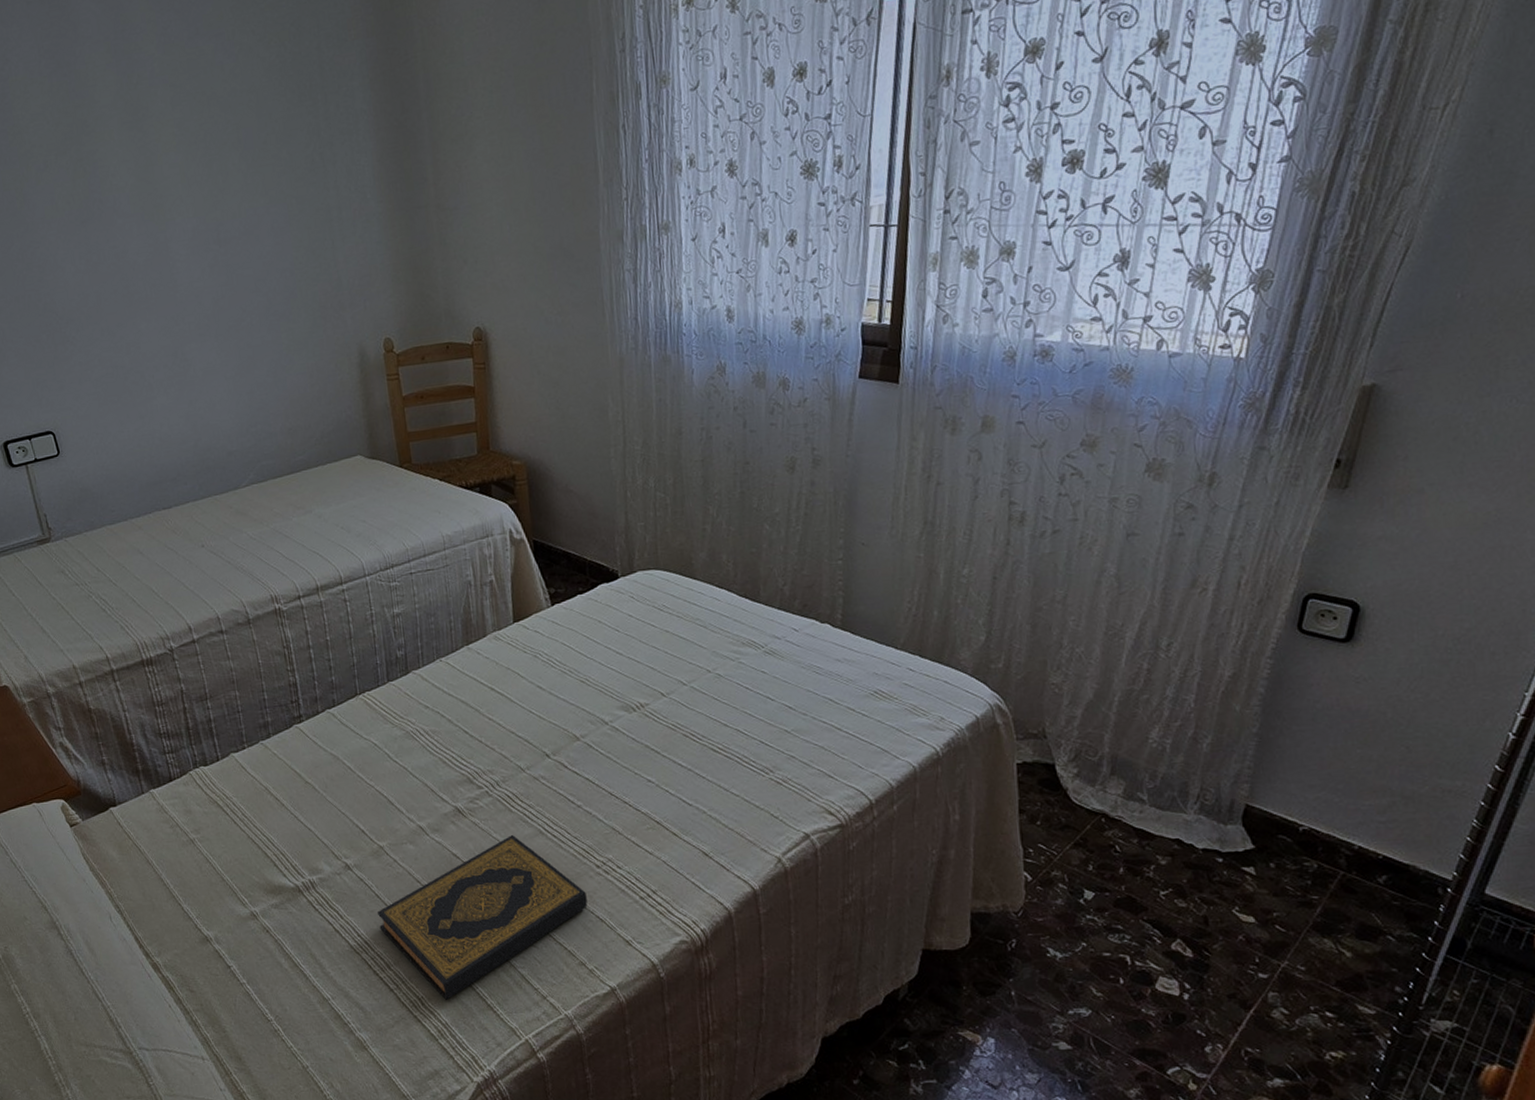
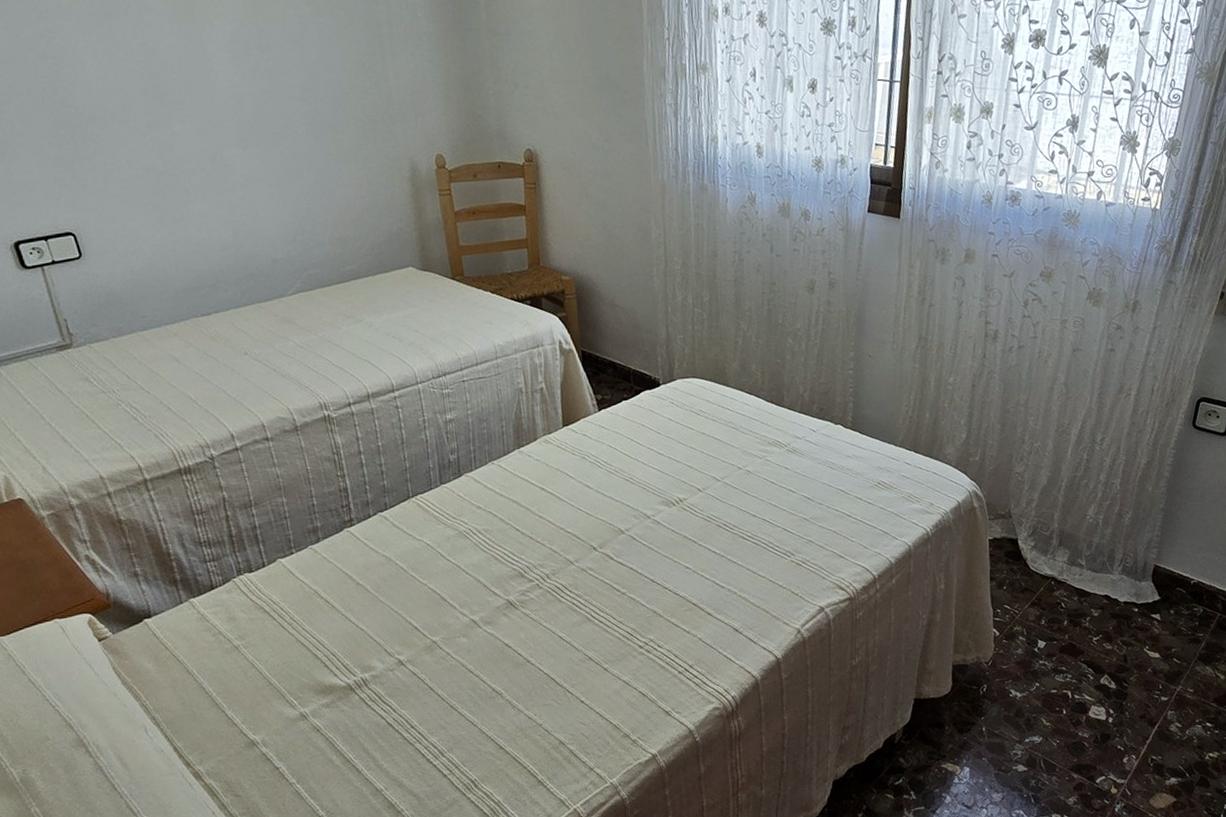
hardback book: present [377,835,588,1000] -> none [430,623,631,780]

